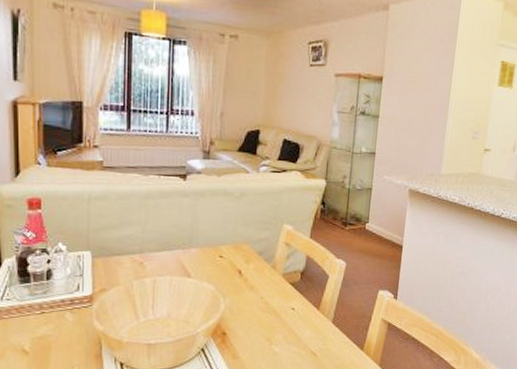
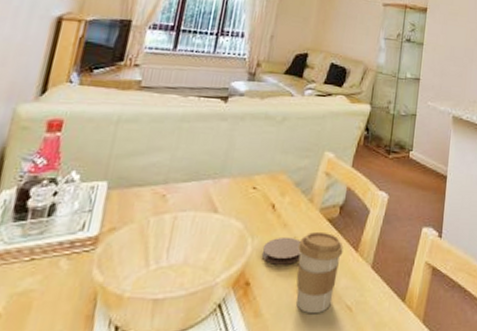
coaster: none [233,297,268,320] -> present [261,236,301,265]
coffee cup: none [265,293,306,358] -> present [296,231,344,314]

